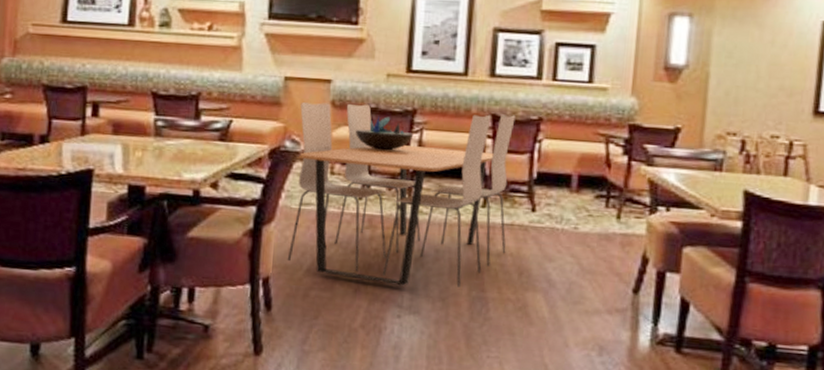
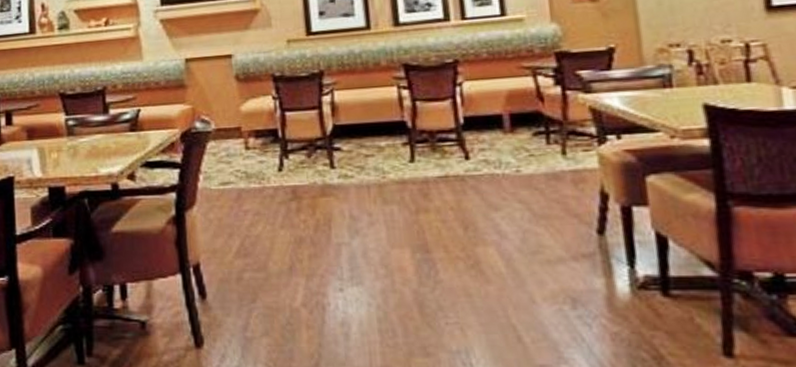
dining table: present [287,102,516,287] -> none [205,61,445,257]
decorative bowl: present [356,116,414,151] -> none [265,82,325,118]

